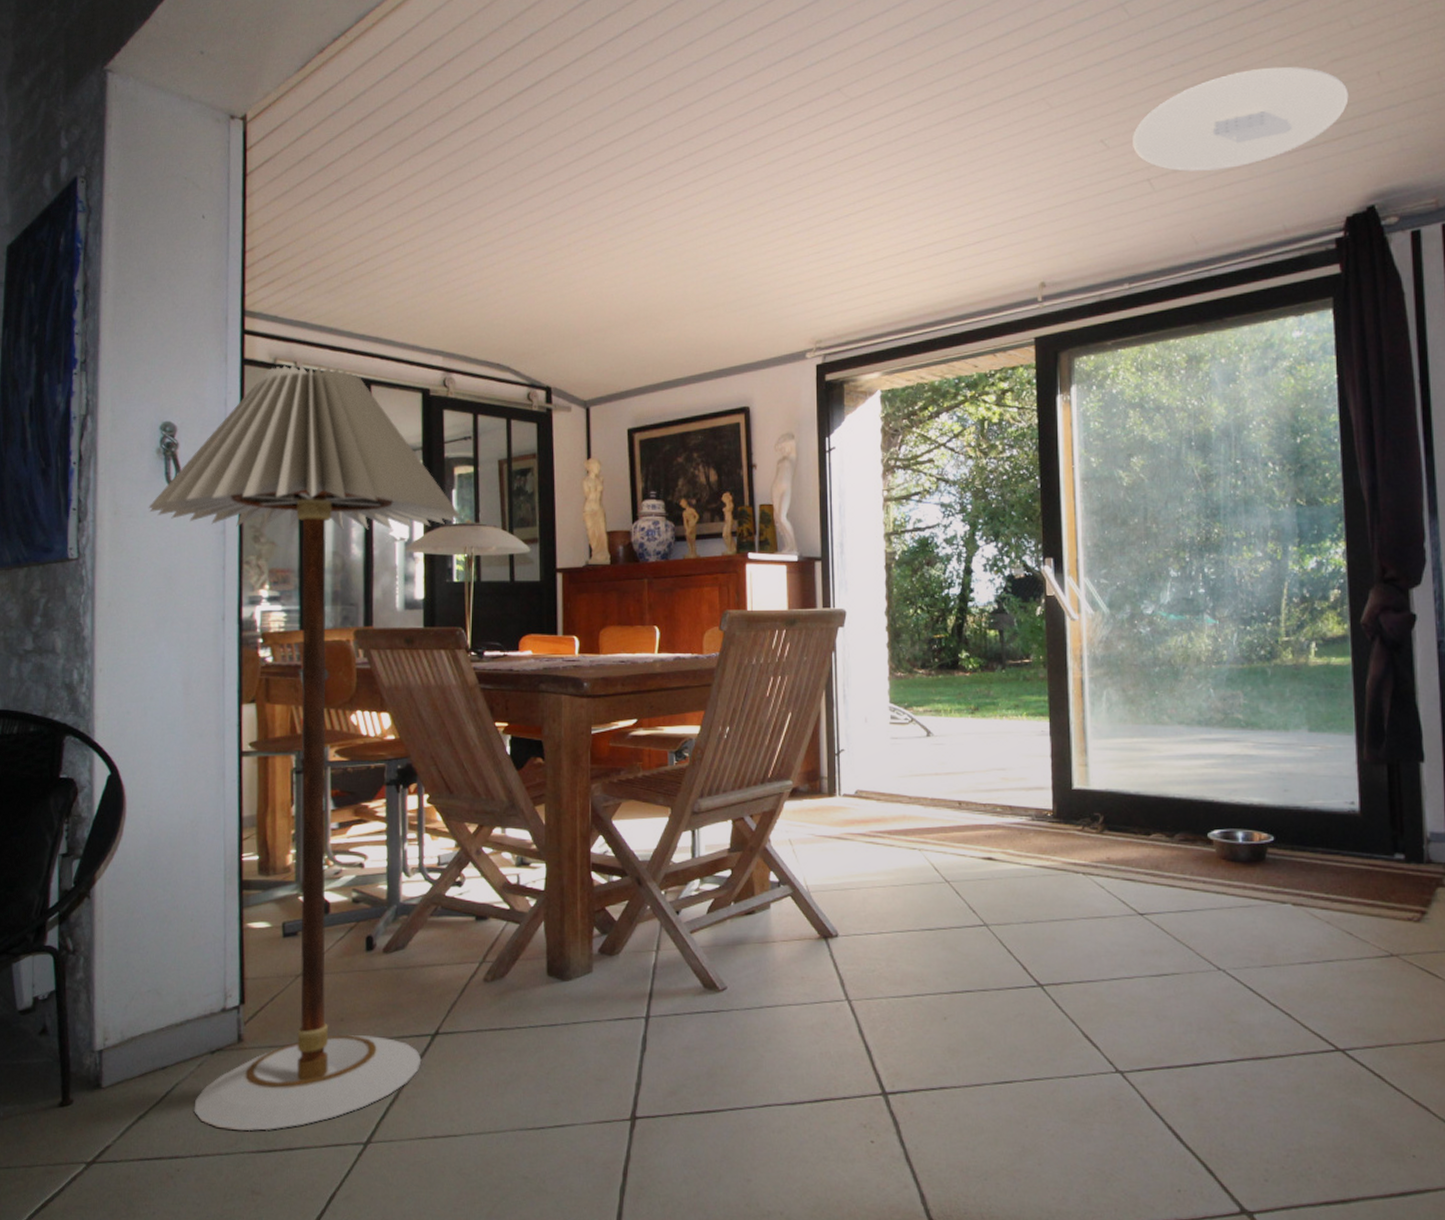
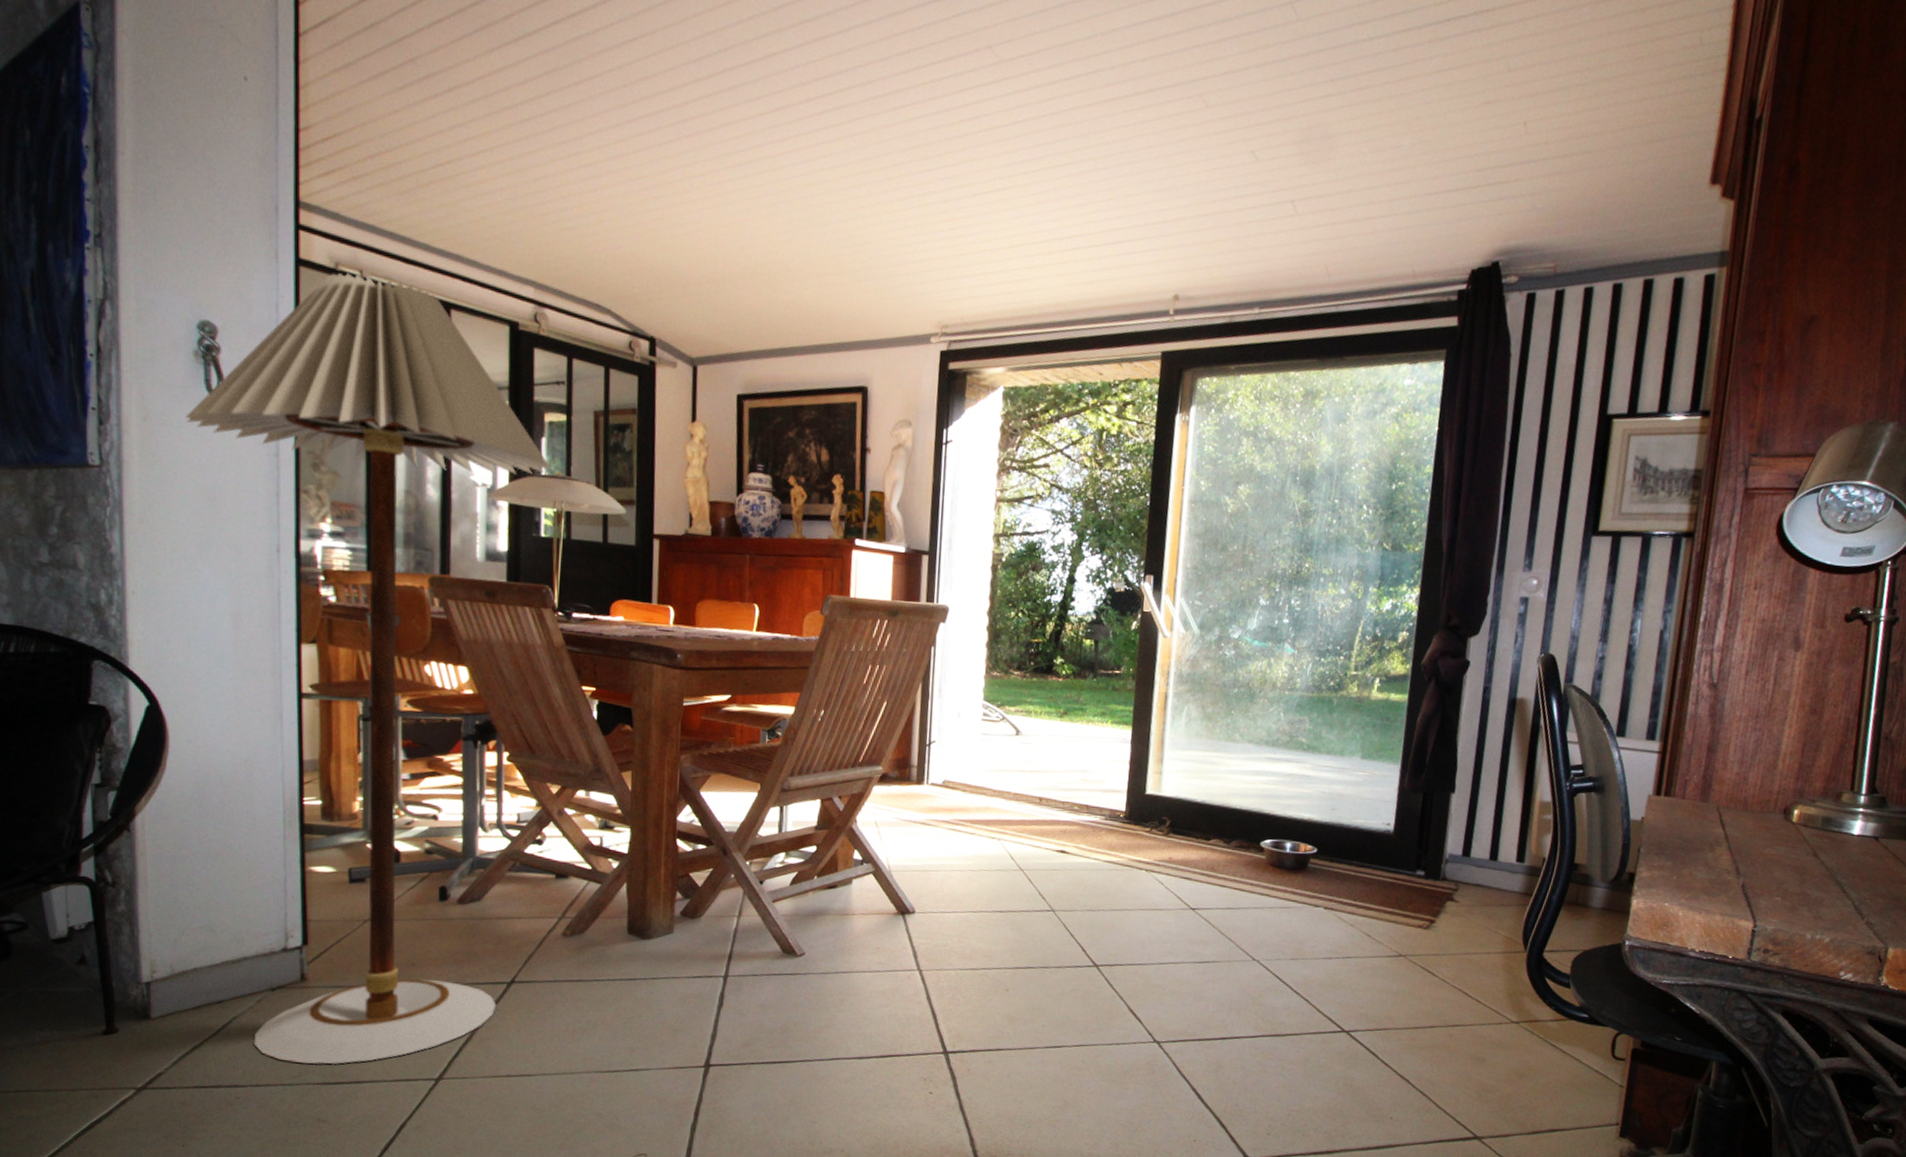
ceiling light: present [1131,66,1349,172] -> none [1281,98,1495,202]

